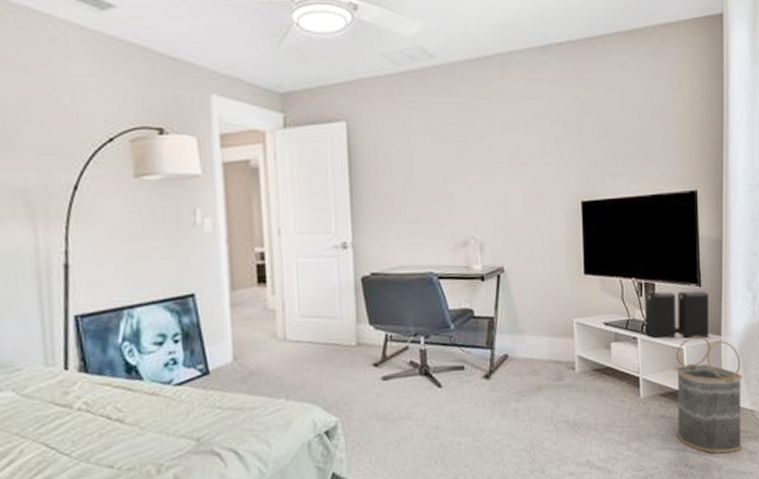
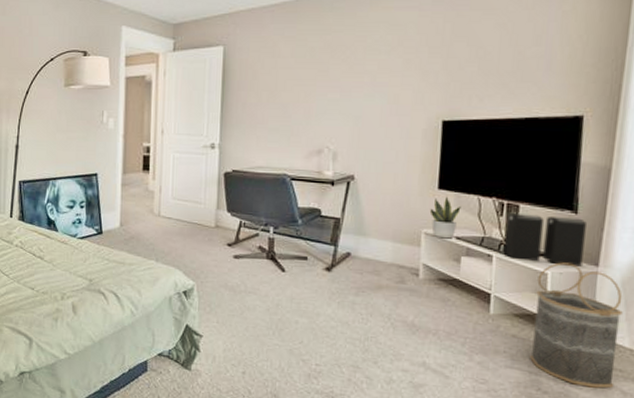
potted plant: none [578,281,606,327] -> present [429,196,461,239]

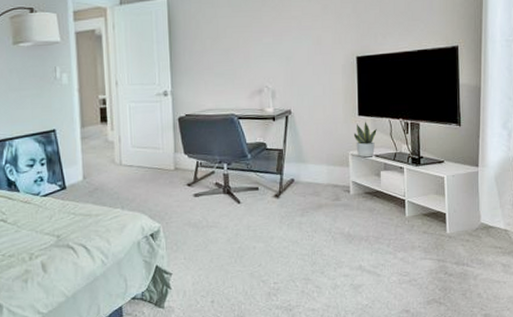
speaker: present [503,213,586,266] -> none [411,129,467,169]
basket: present [530,262,623,389] -> none [438,166,497,265]

